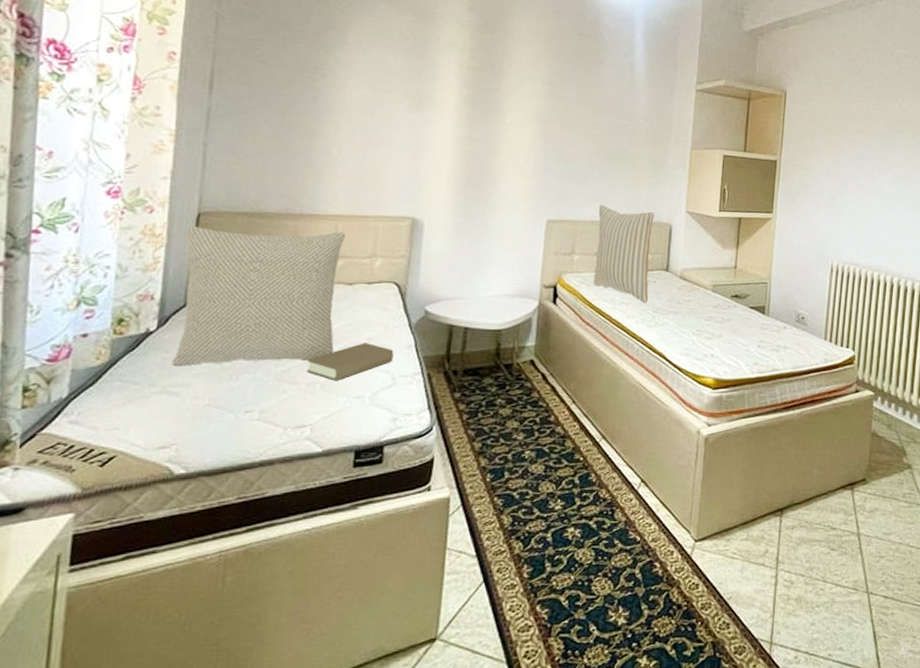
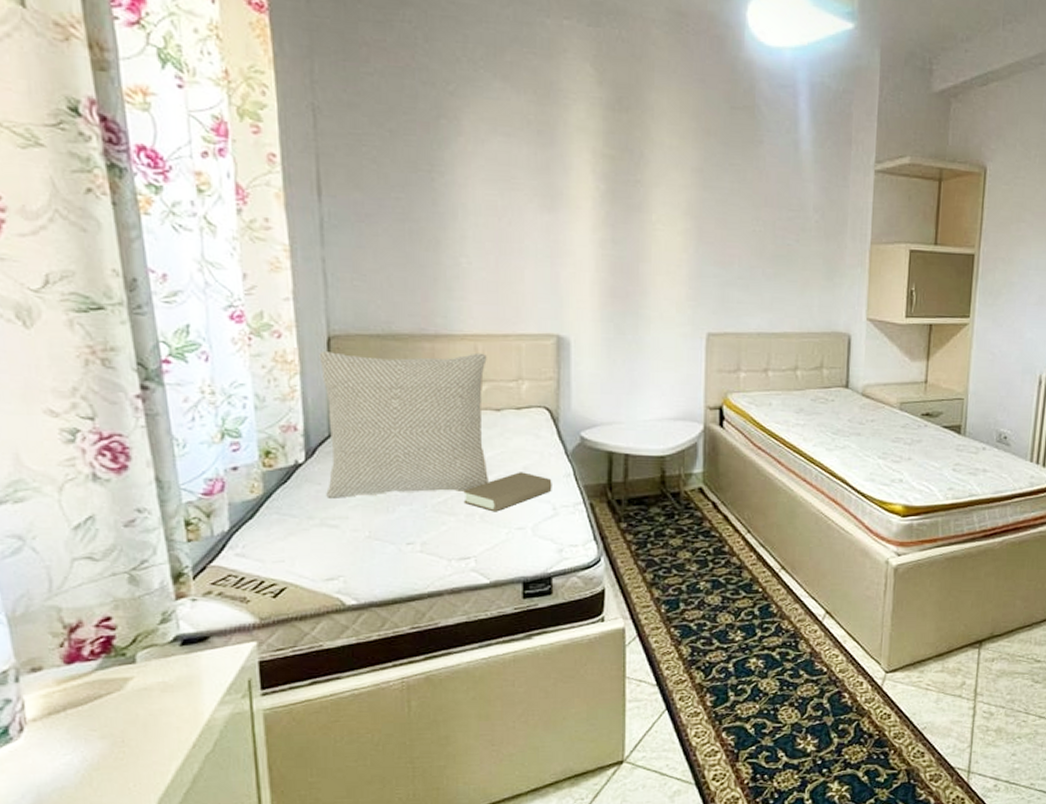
pillow: present [593,205,655,303] -> none [763,314,830,424]

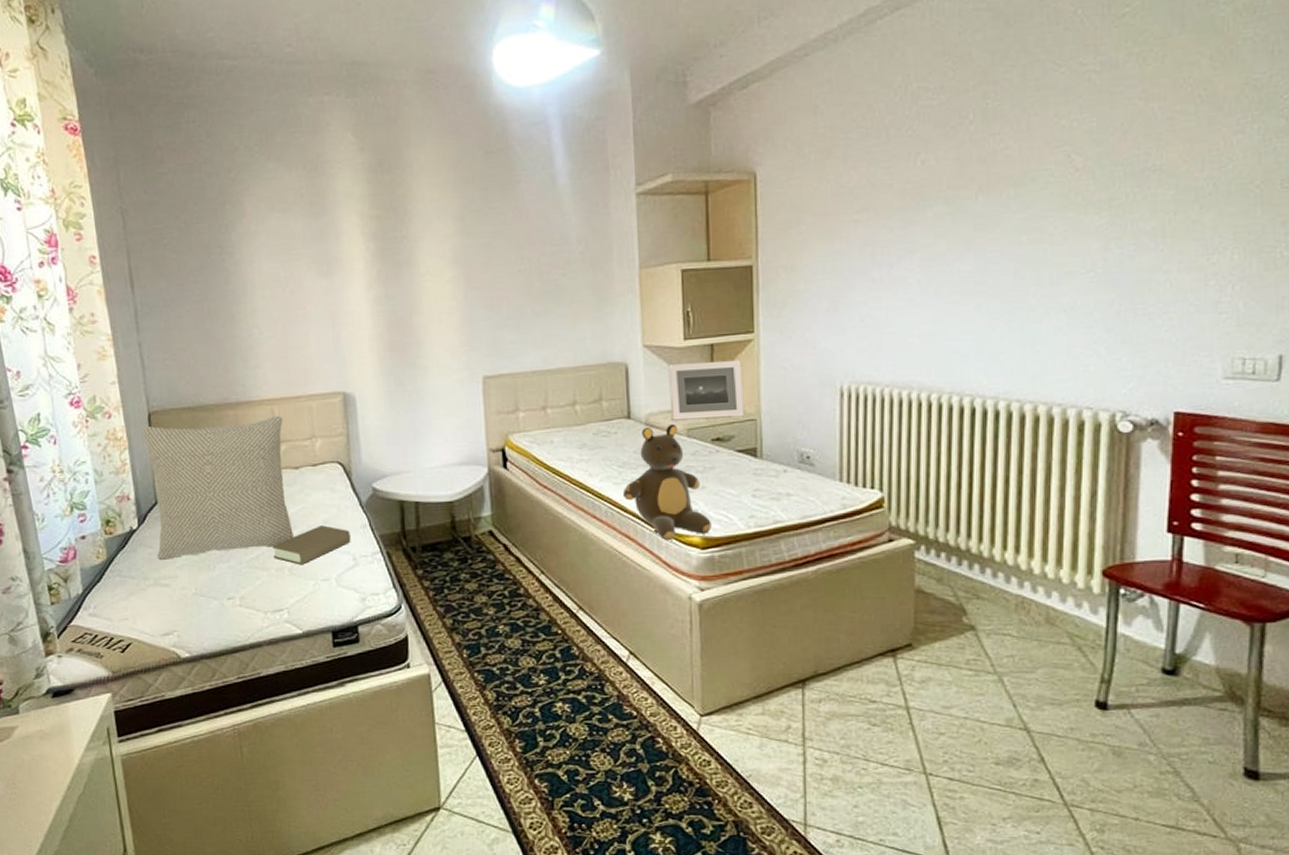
teddy bear: none [833,396,914,508] -> present [622,423,712,541]
picture frame: none [887,339,955,395] -> present [668,359,744,421]

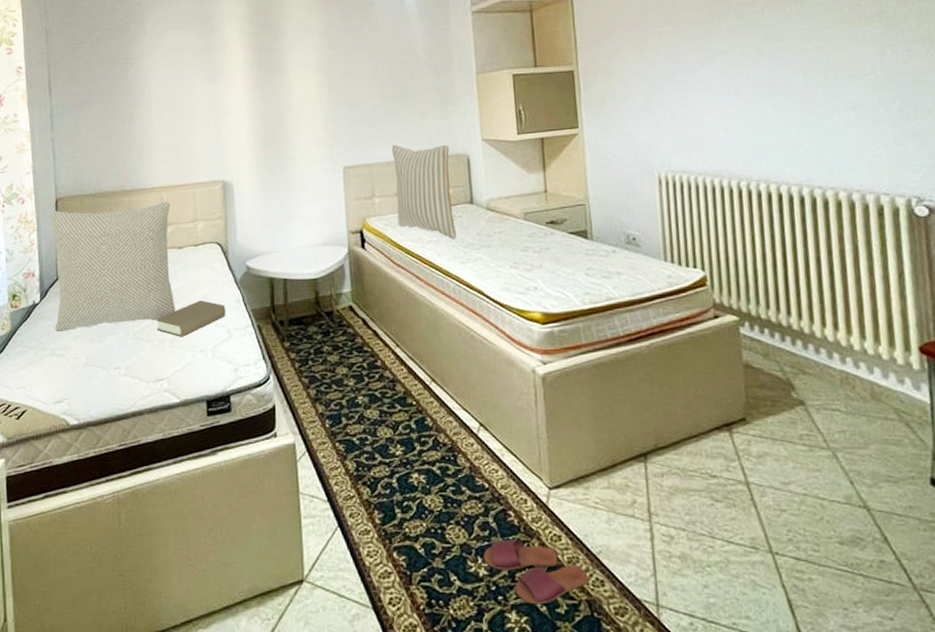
pillow: none [538,351,610,458] -> present [391,145,456,239]
teddy bear: present [622,423,712,541] -> none [468,208,550,317]
slippers: none [629,764,737,826] -> present [483,539,589,605]
picture frame: present [668,359,744,421] -> none [505,151,574,205]

